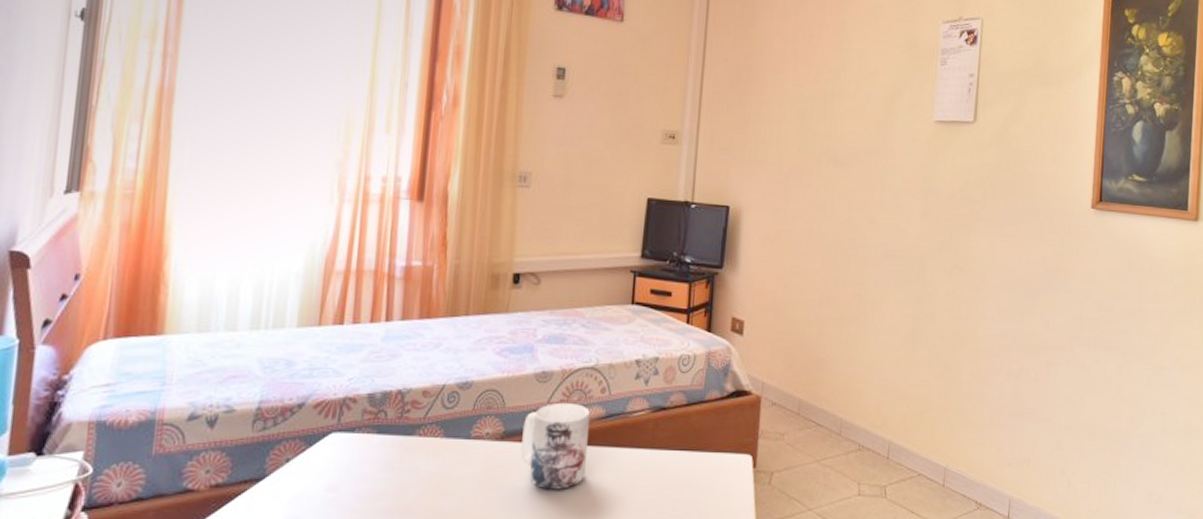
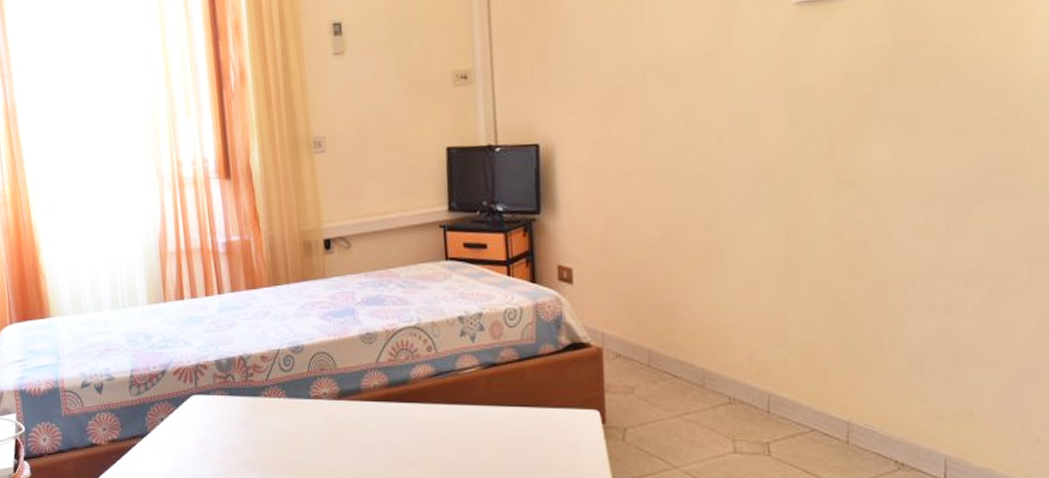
mug: present [521,402,590,490] -> none [356,362,423,445]

